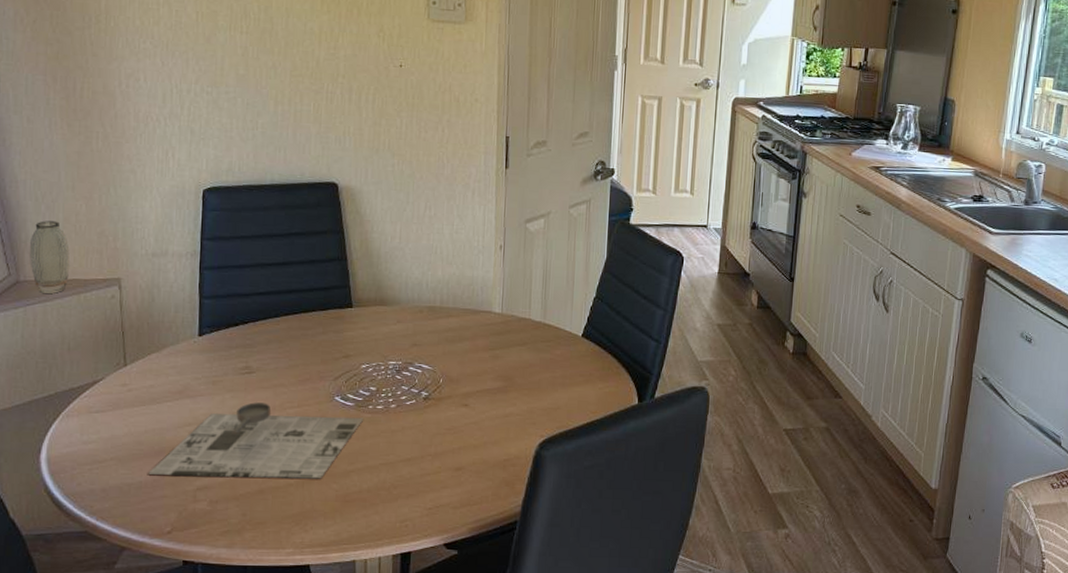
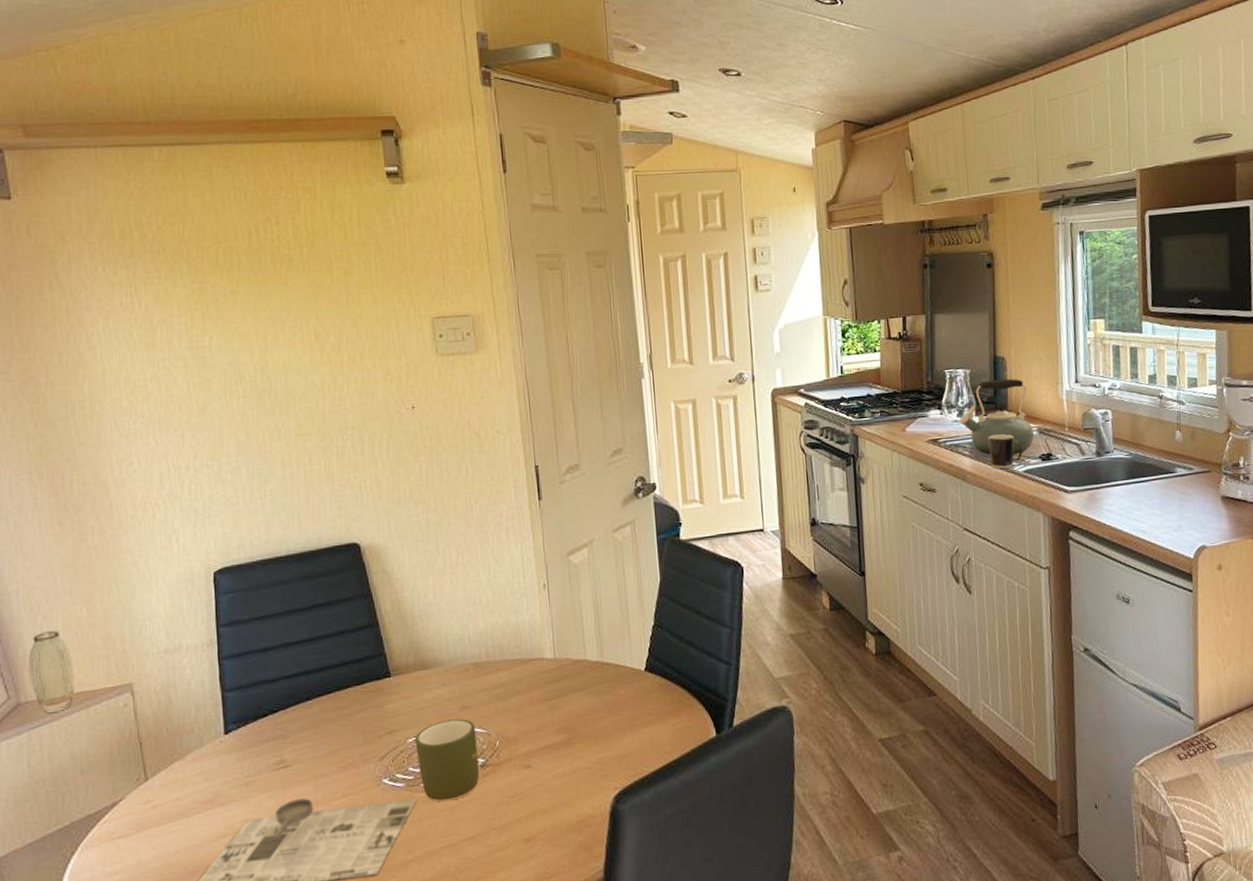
mug: none [367,353,423,425] -> present [415,718,479,802]
kettle: none [902,119,971,192] -> present [959,378,1035,454]
mug: none [925,171,957,204] -> present [988,434,1022,469]

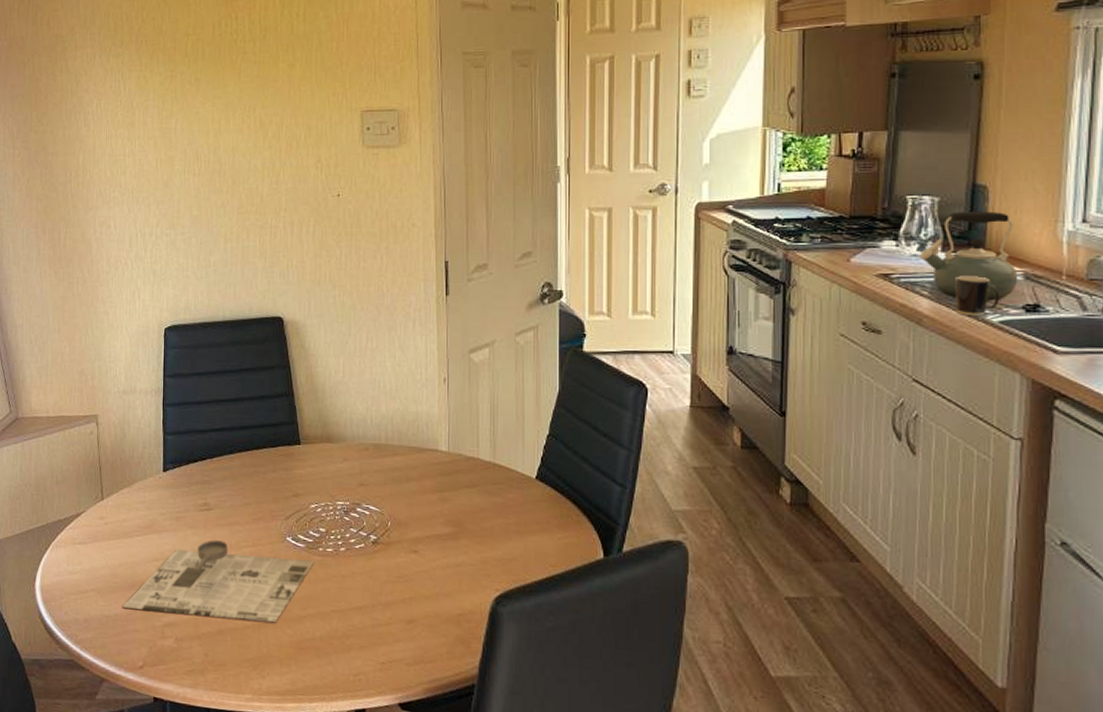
vase: present [28,631,75,713] -> none [25,361,57,429]
mug: present [415,718,479,802] -> none [317,493,371,570]

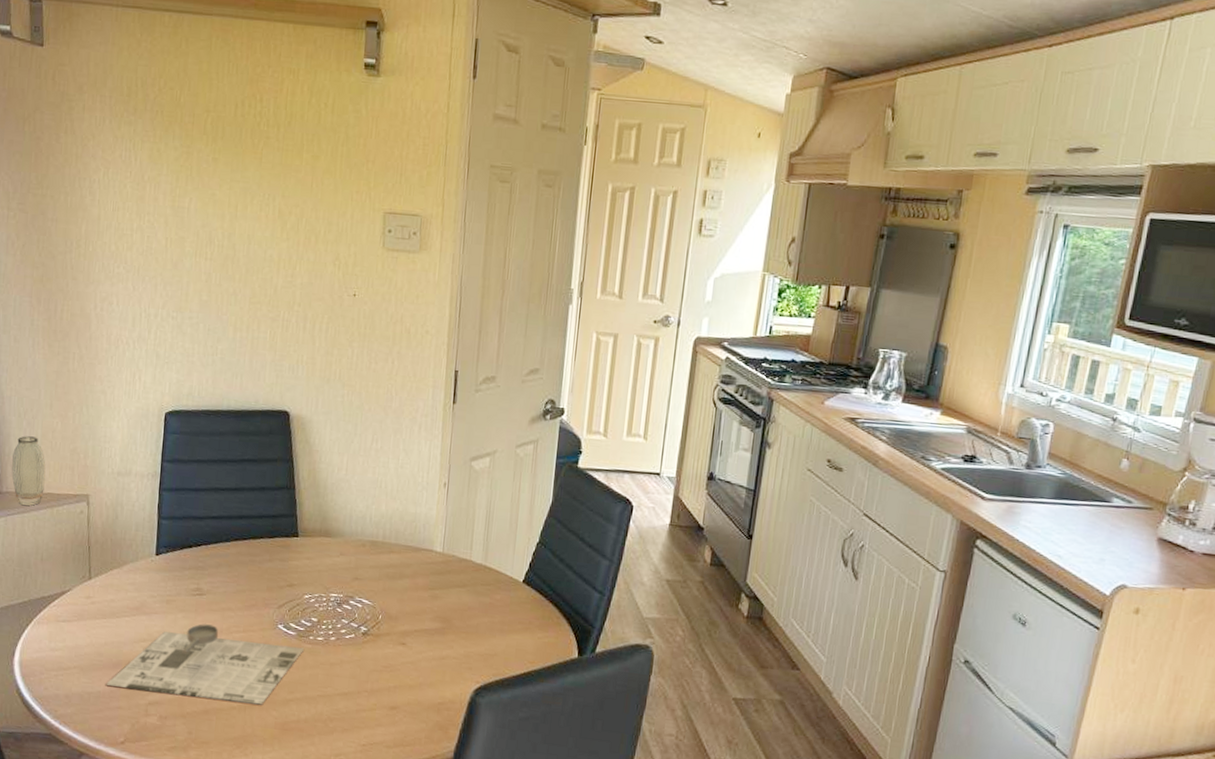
vase: none [25,361,57,429] -> present [11,436,46,506]
kettle: present [919,211,1018,301] -> none [882,367,964,450]
mug: present [955,276,1000,317] -> none [907,425,945,463]

